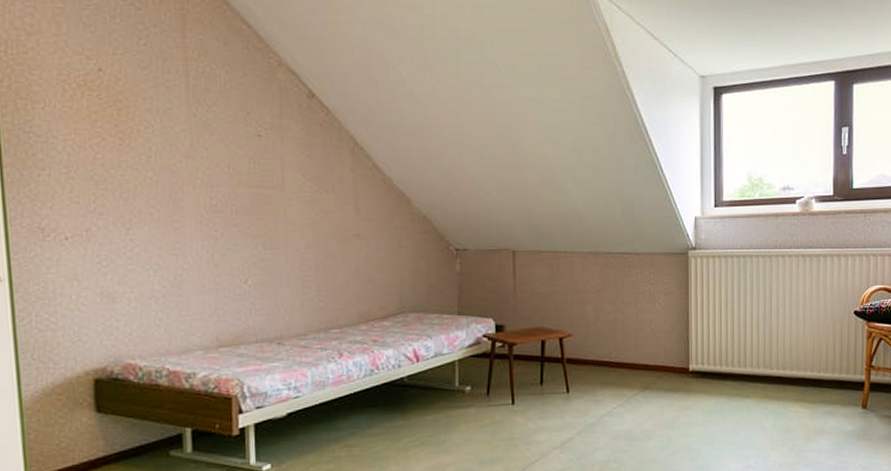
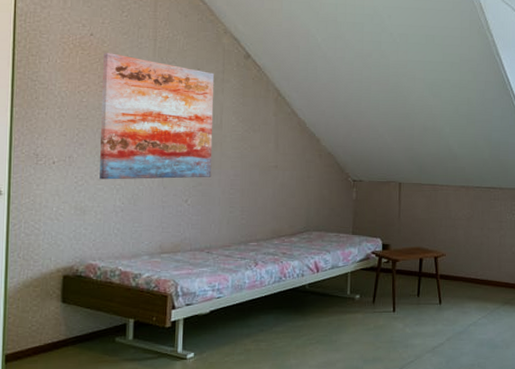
wall art: none [119,94,276,258] -> present [99,53,215,180]

